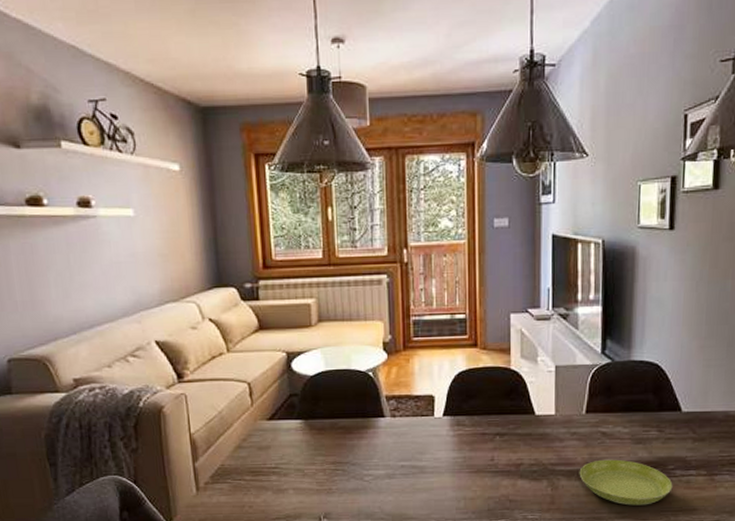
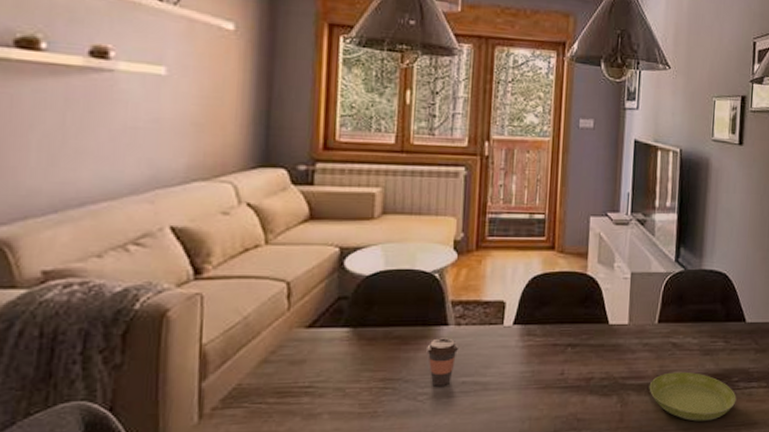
coffee cup: none [368,428,396,469] -> present [426,338,460,386]

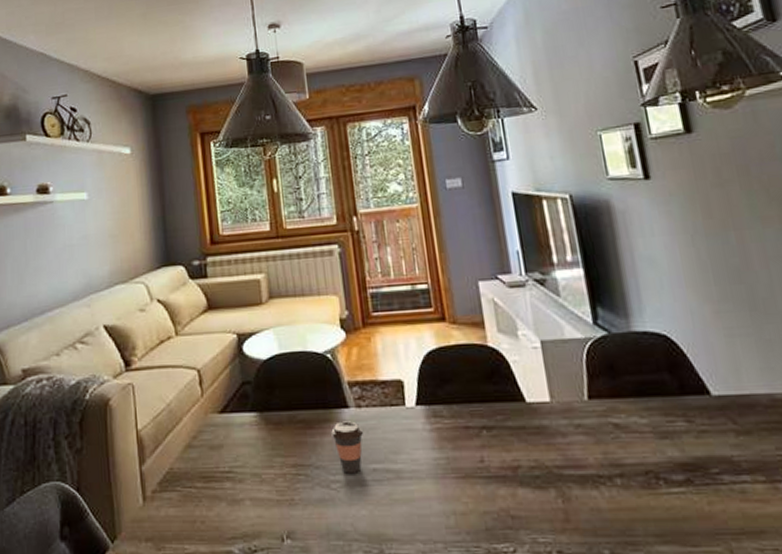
saucer: present [649,371,737,421] -> none [594,460,724,525]

